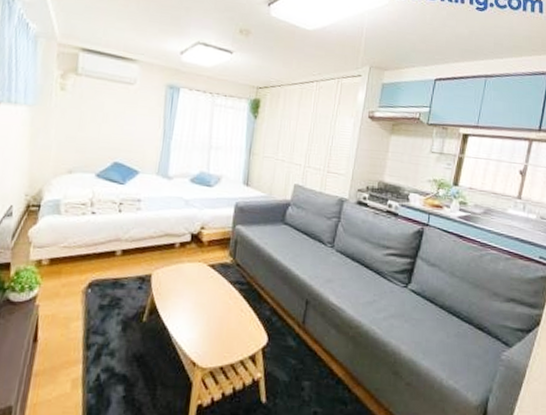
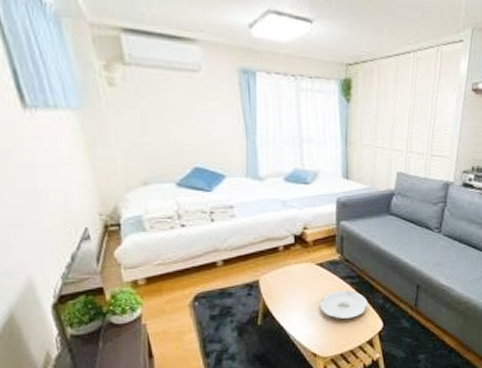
plate: none [205,295,255,328] -> present [319,290,368,319]

